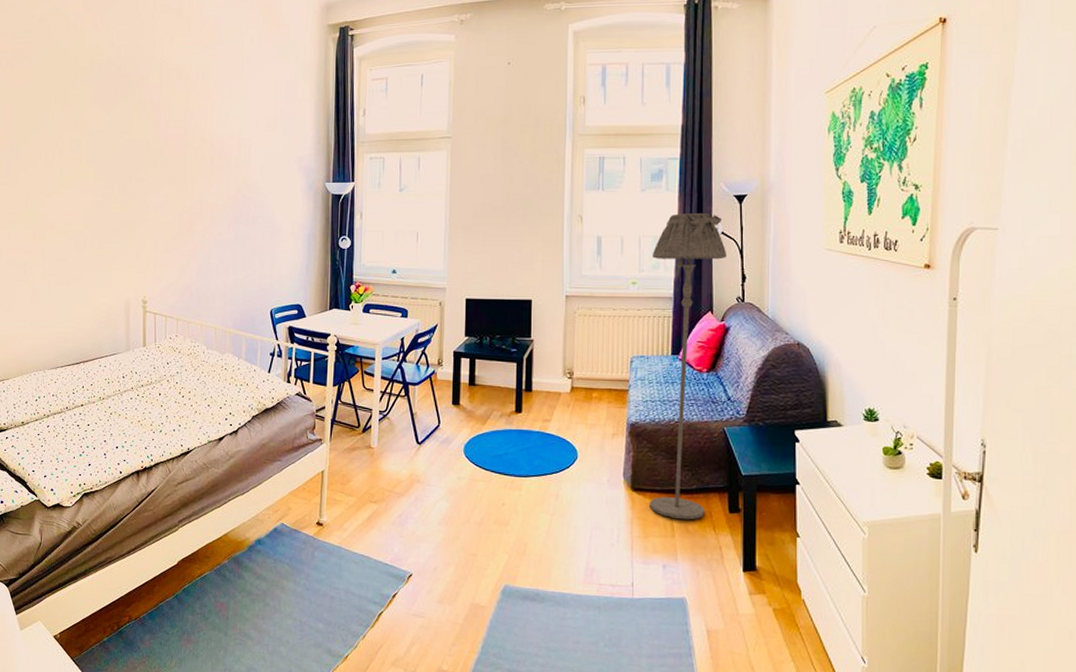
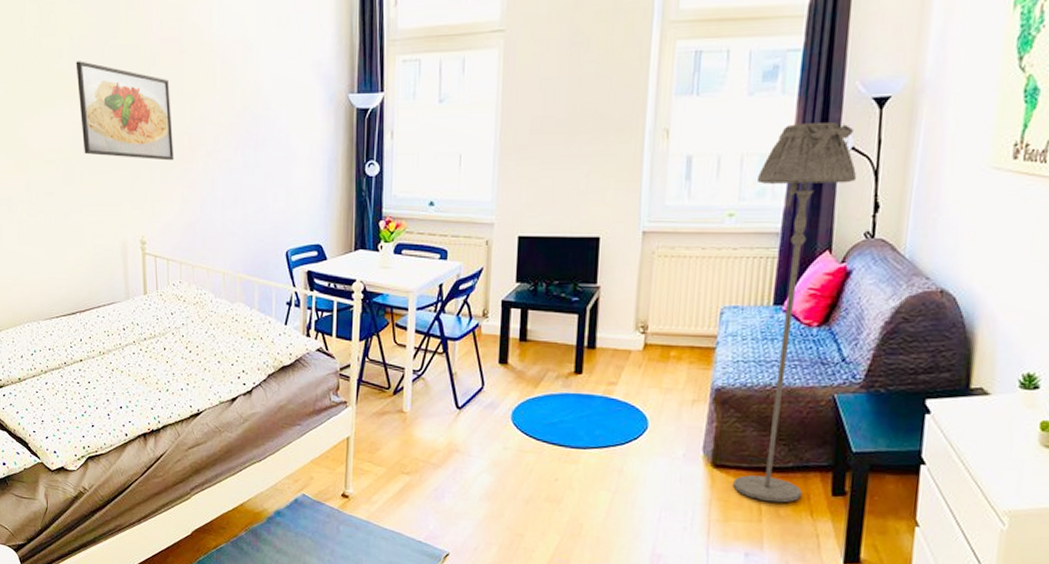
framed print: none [92,150,176,233] -> present [75,61,174,161]

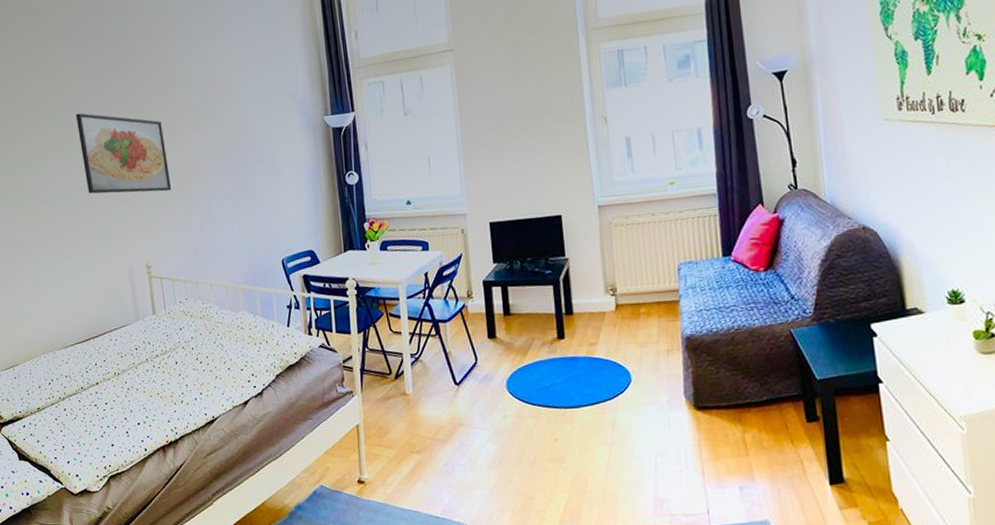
floor lamp: present [733,123,857,503] -> none [688,96,781,436]

